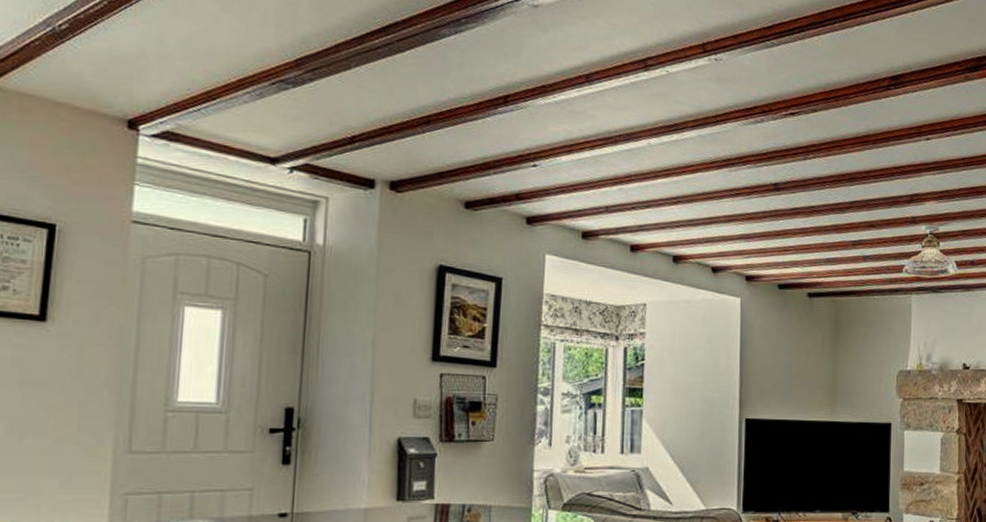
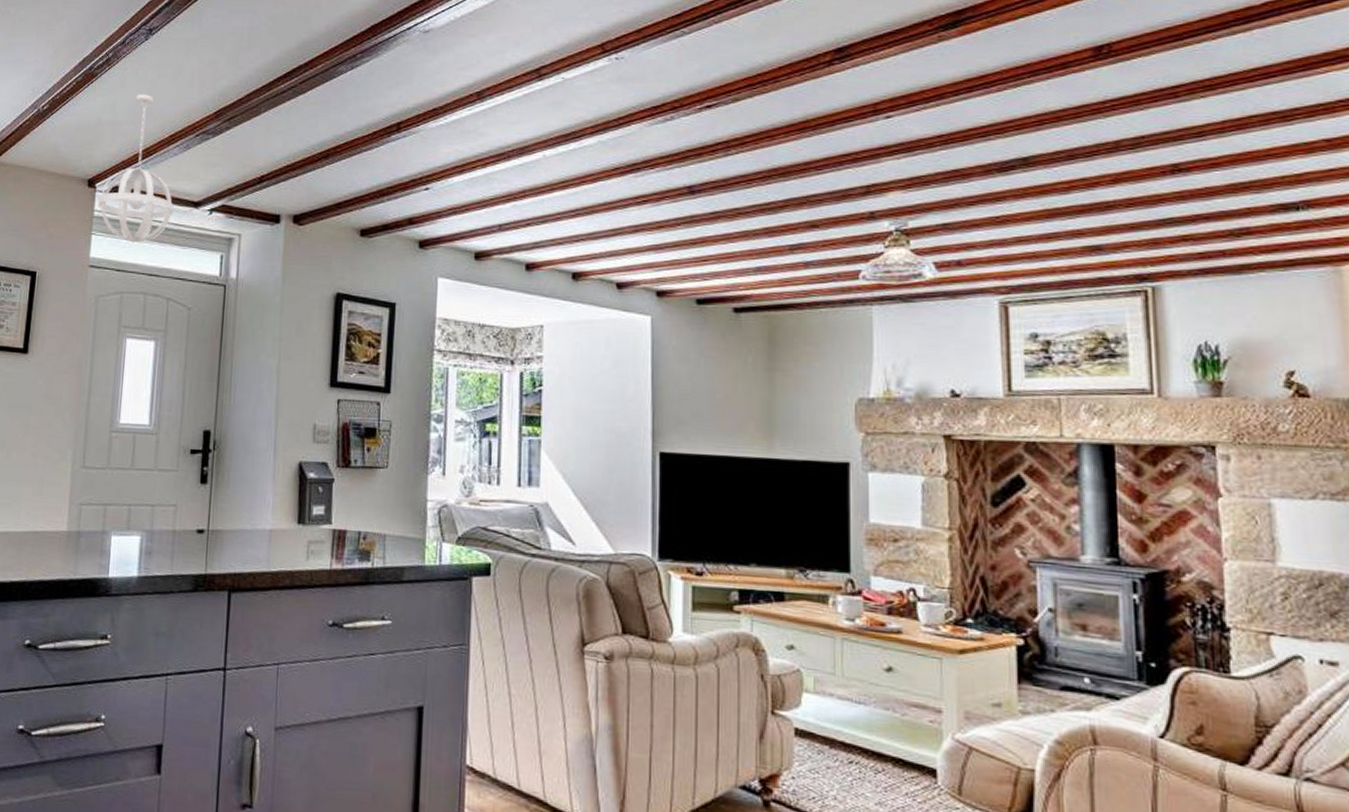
pendant light: none [142,27,244,199] -> present [98,94,174,243]

